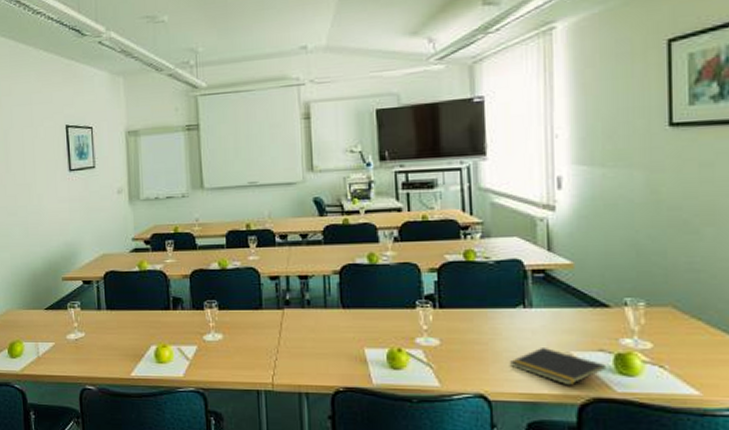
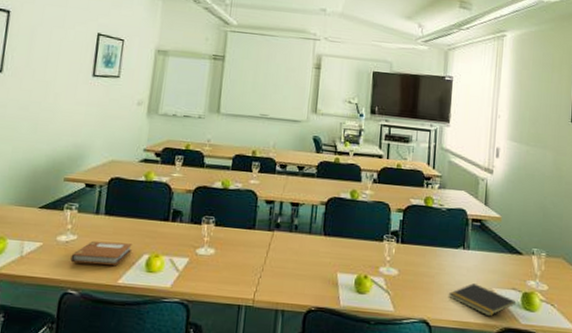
notebook: none [82,336,138,360] -> present [70,240,132,265]

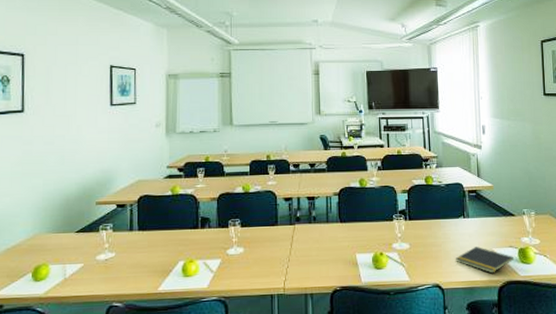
notebook: present [70,240,132,265] -> none [111,253,167,278]

